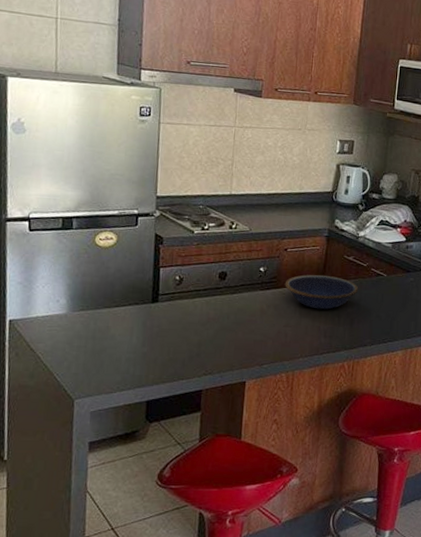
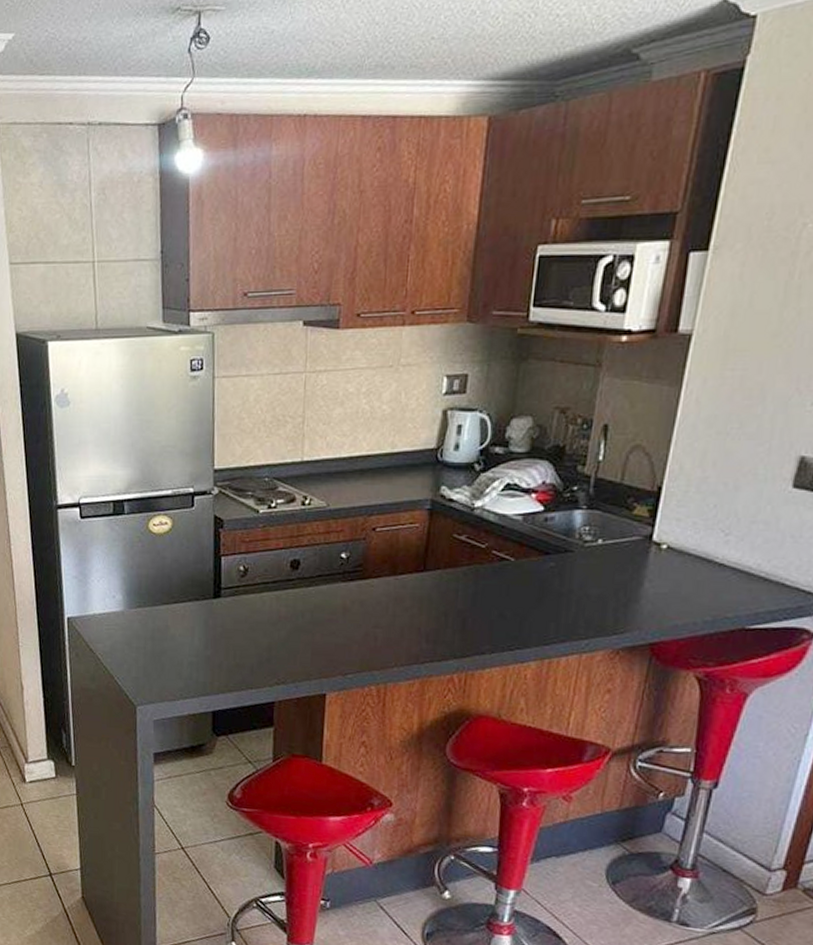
bowl: present [285,274,359,310] -> none [373,560,474,606]

